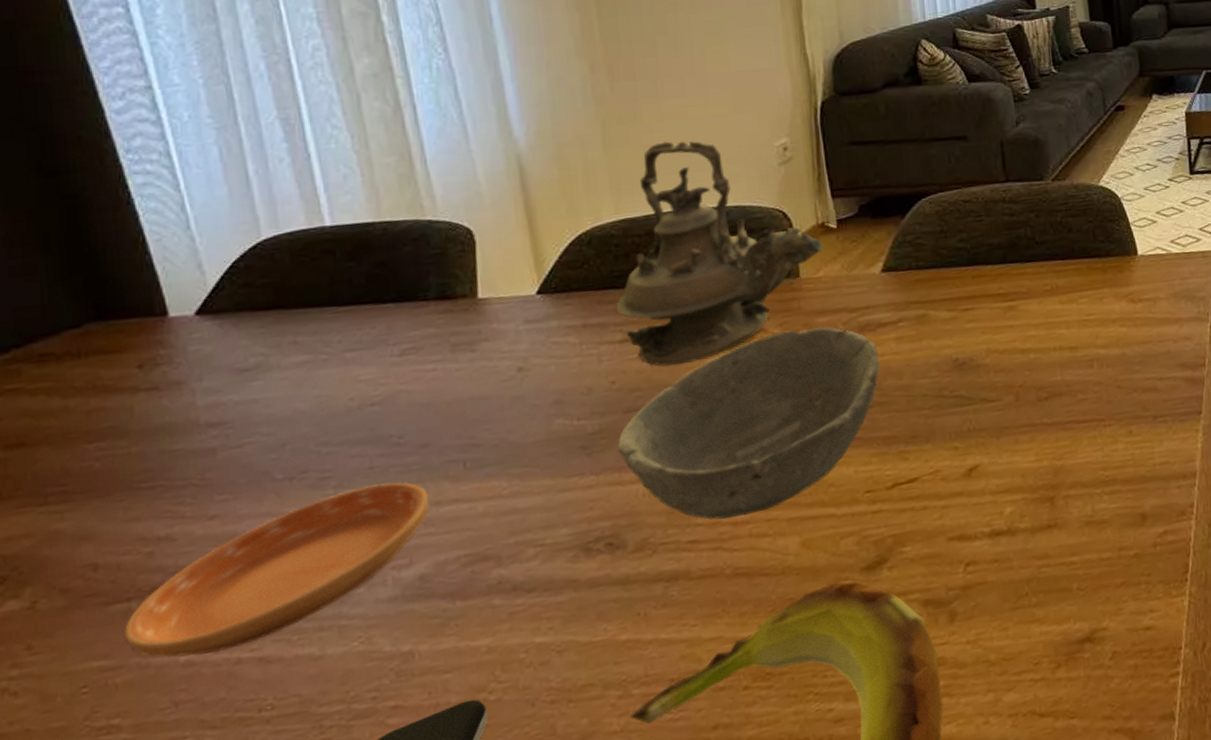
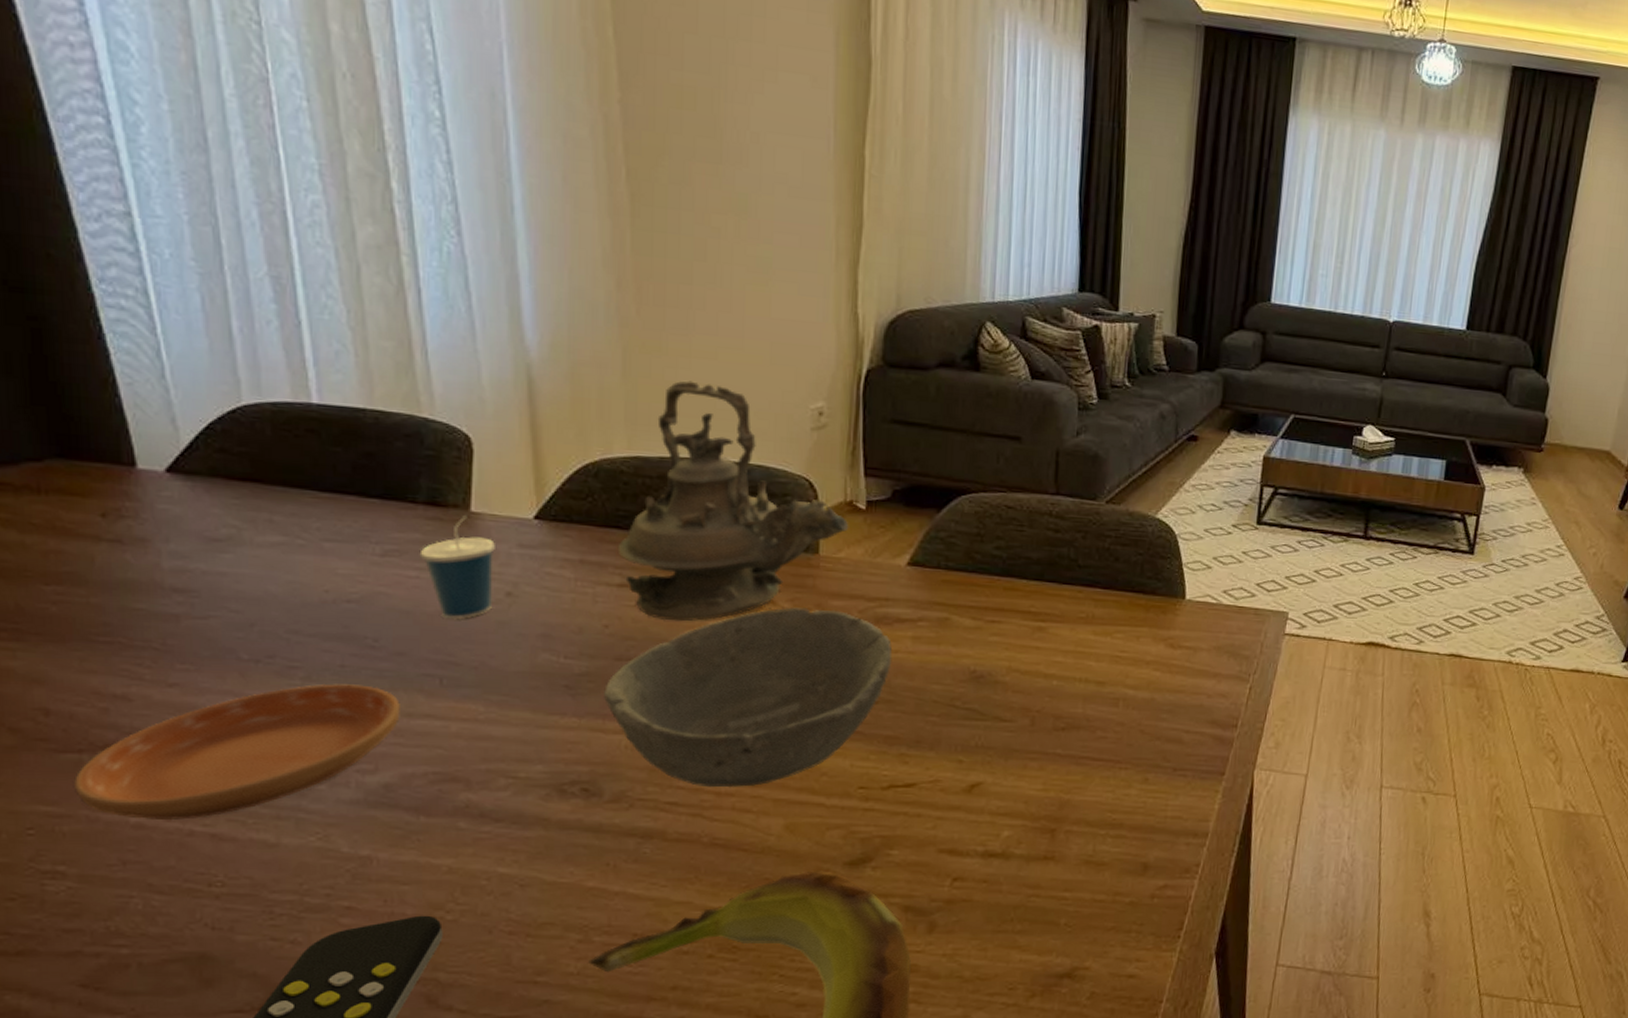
cup: none [434,301,506,403] -> present [419,514,495,620]

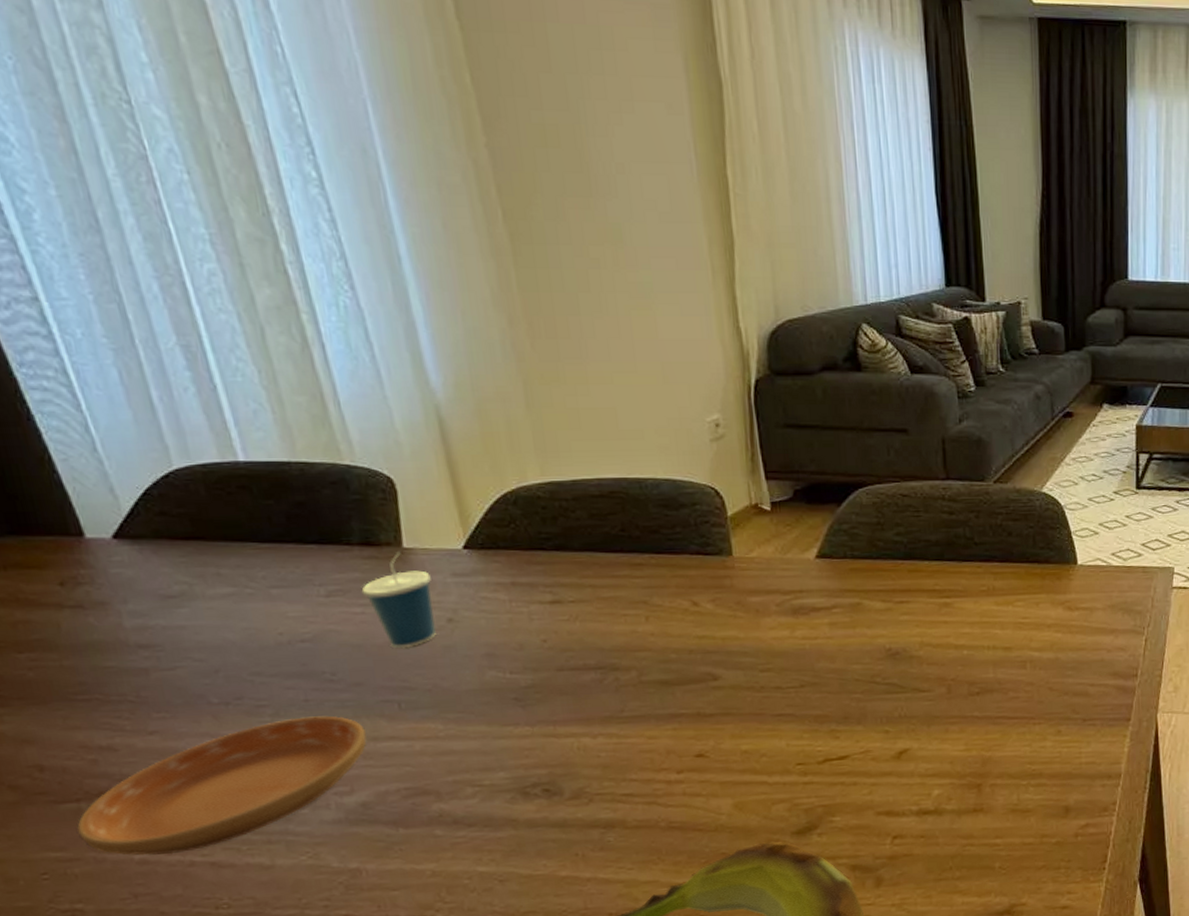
bowl: present [604,607,893,788] -> none [551,605,813,778]
teapot: present [617,380,849,622] -> none [544,406,758,630]

